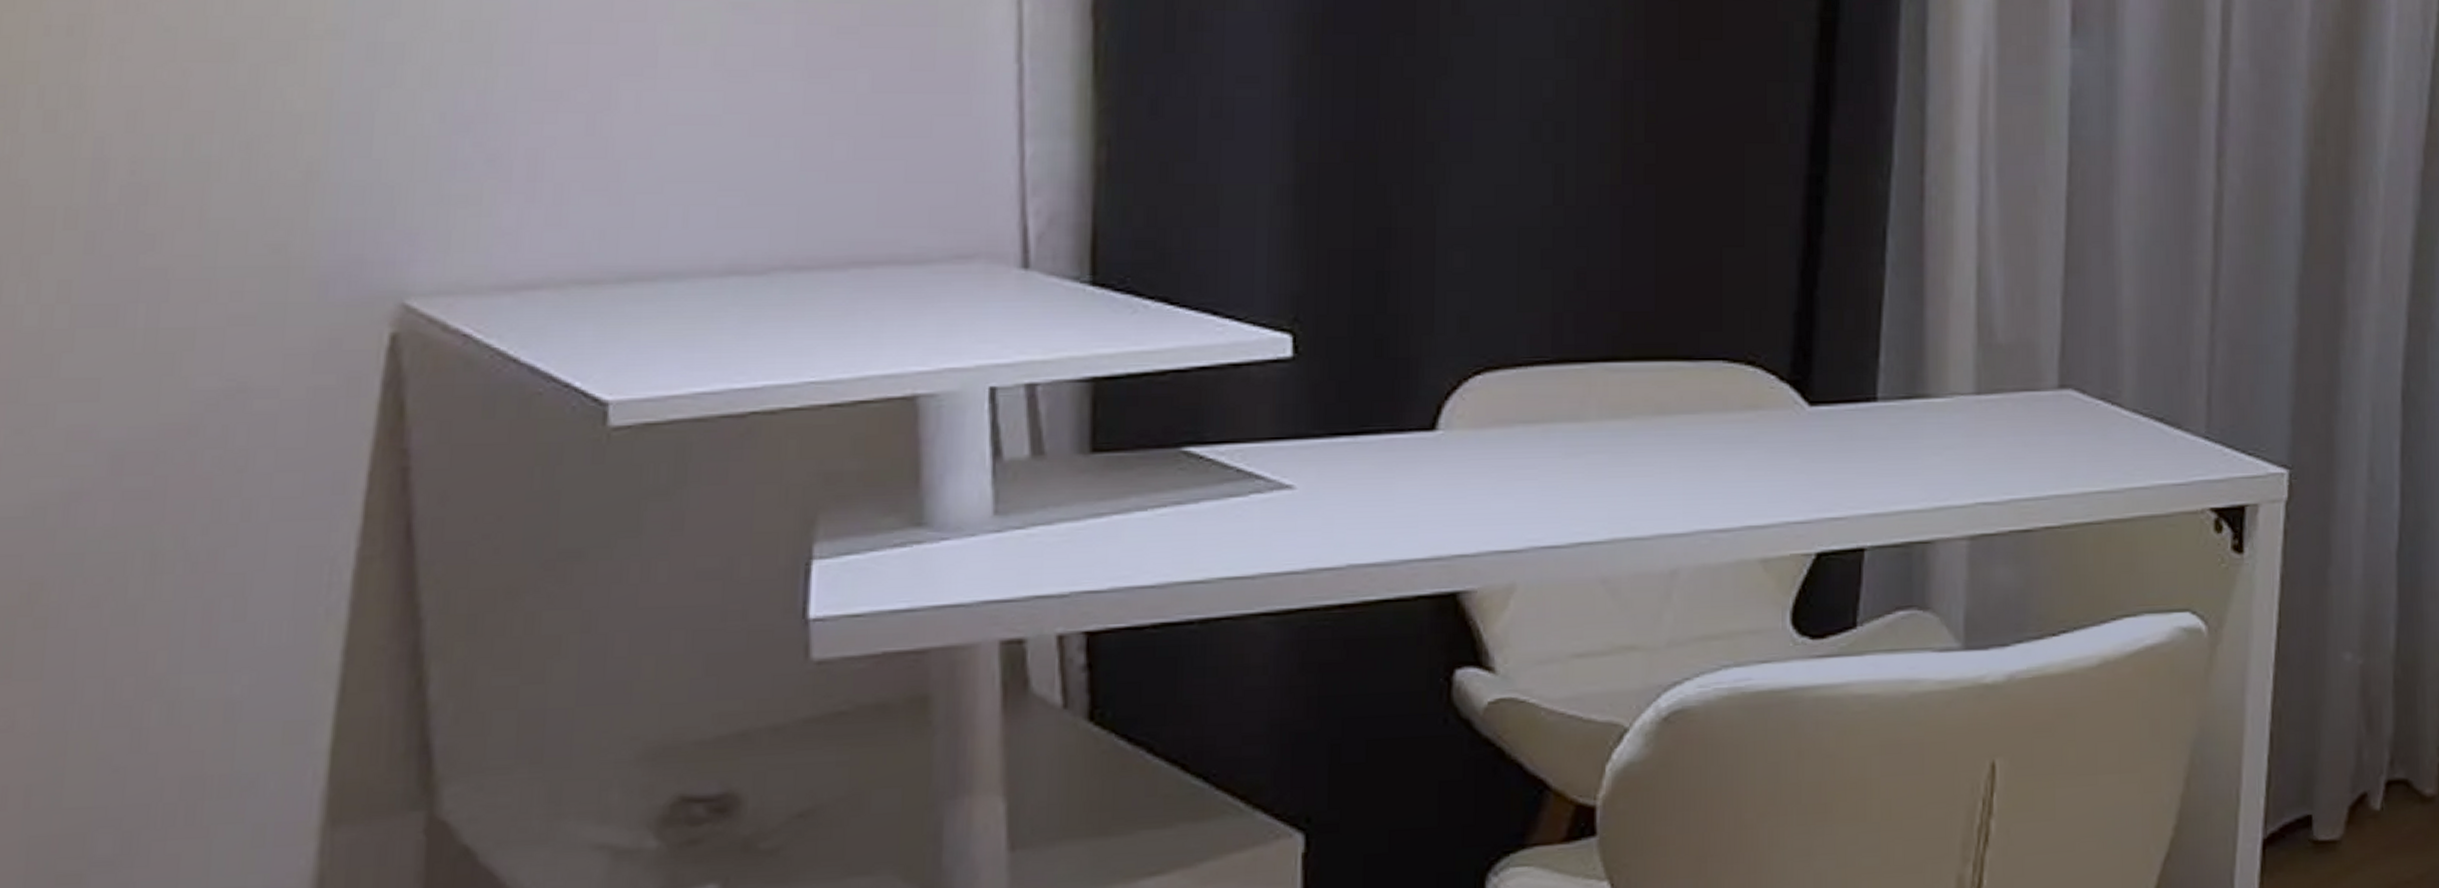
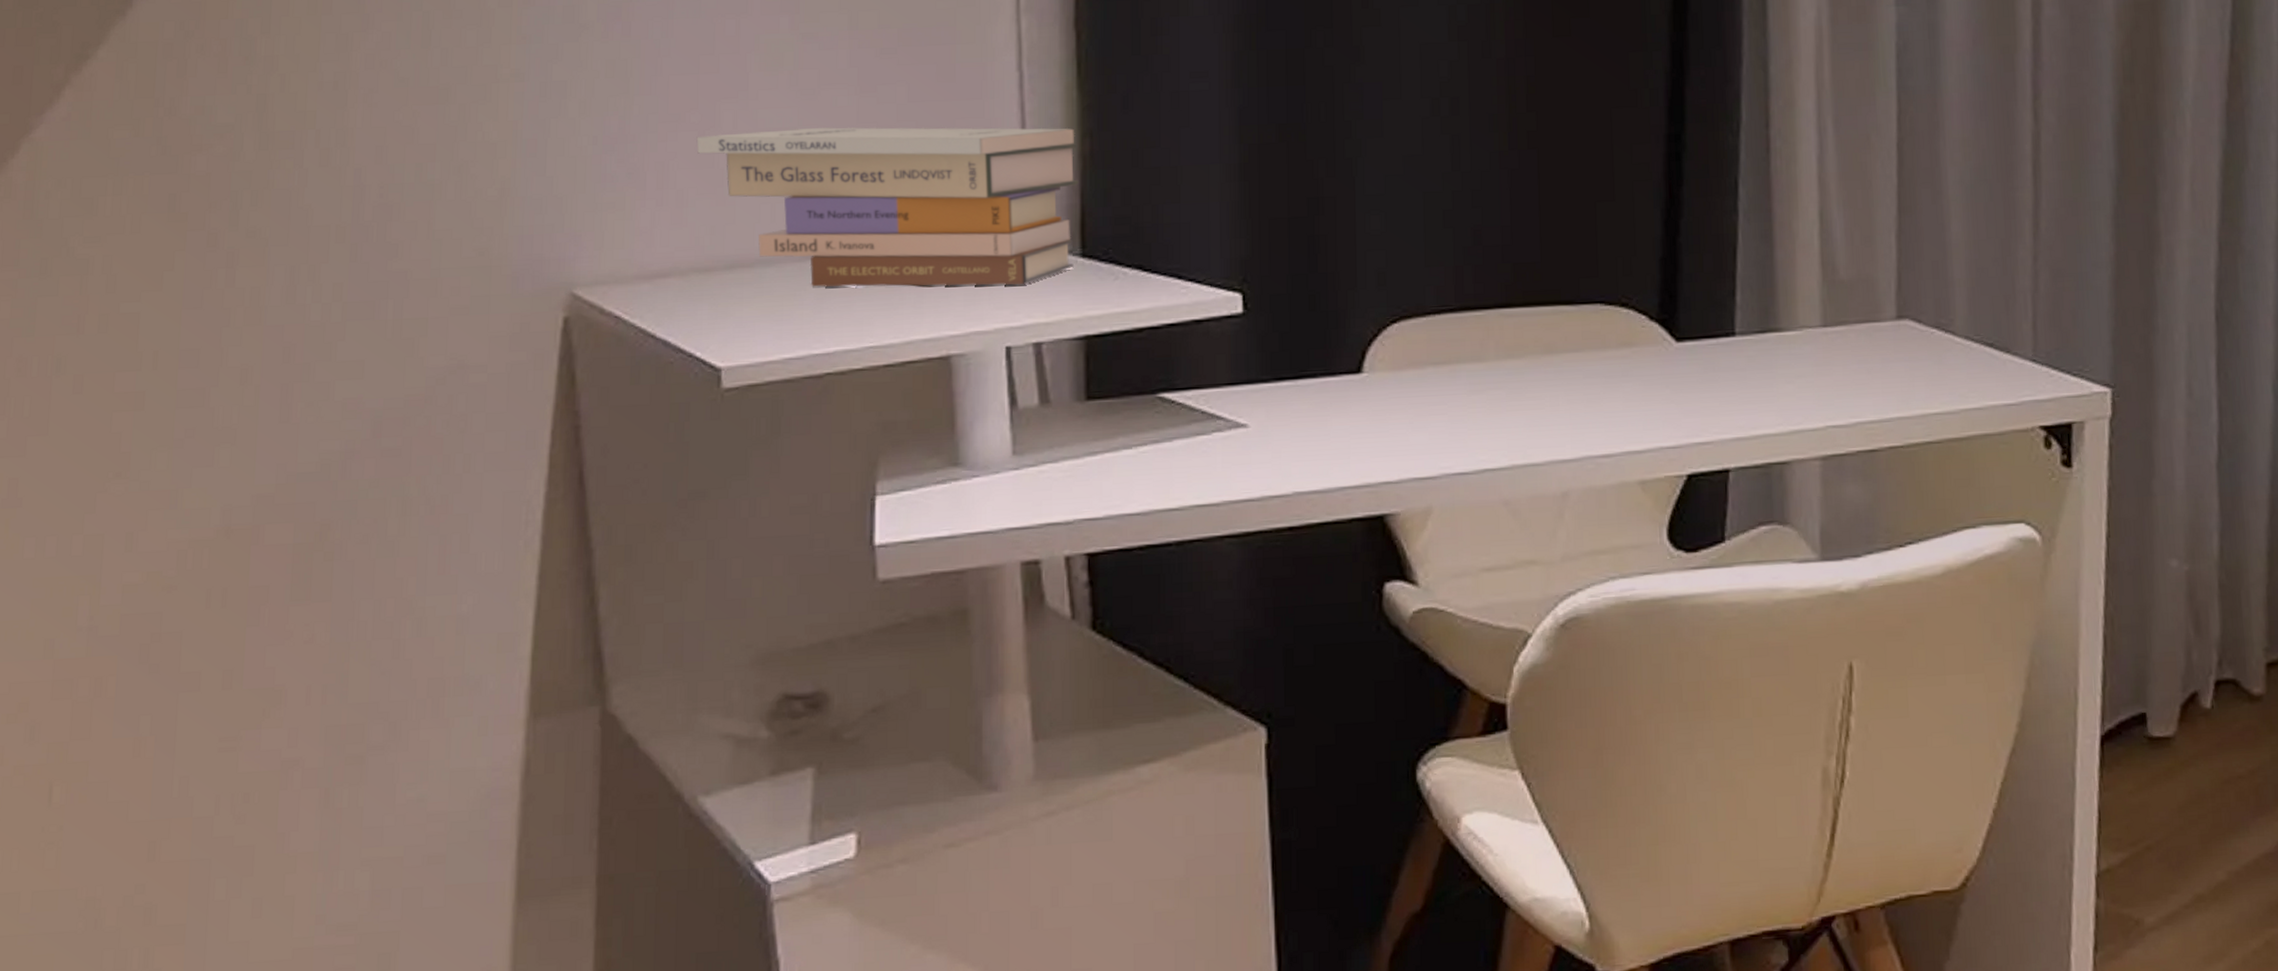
books: none [583,117,1091,315] -> present [696,127,1079,287]

